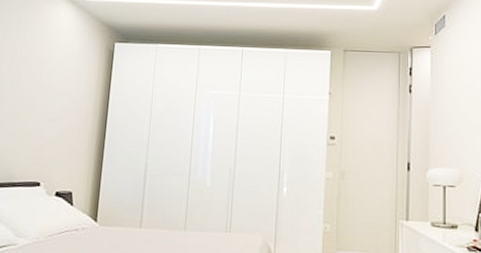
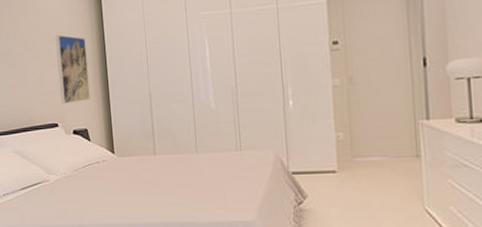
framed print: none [48,91,88,163] -> present [55,35,90,104]

